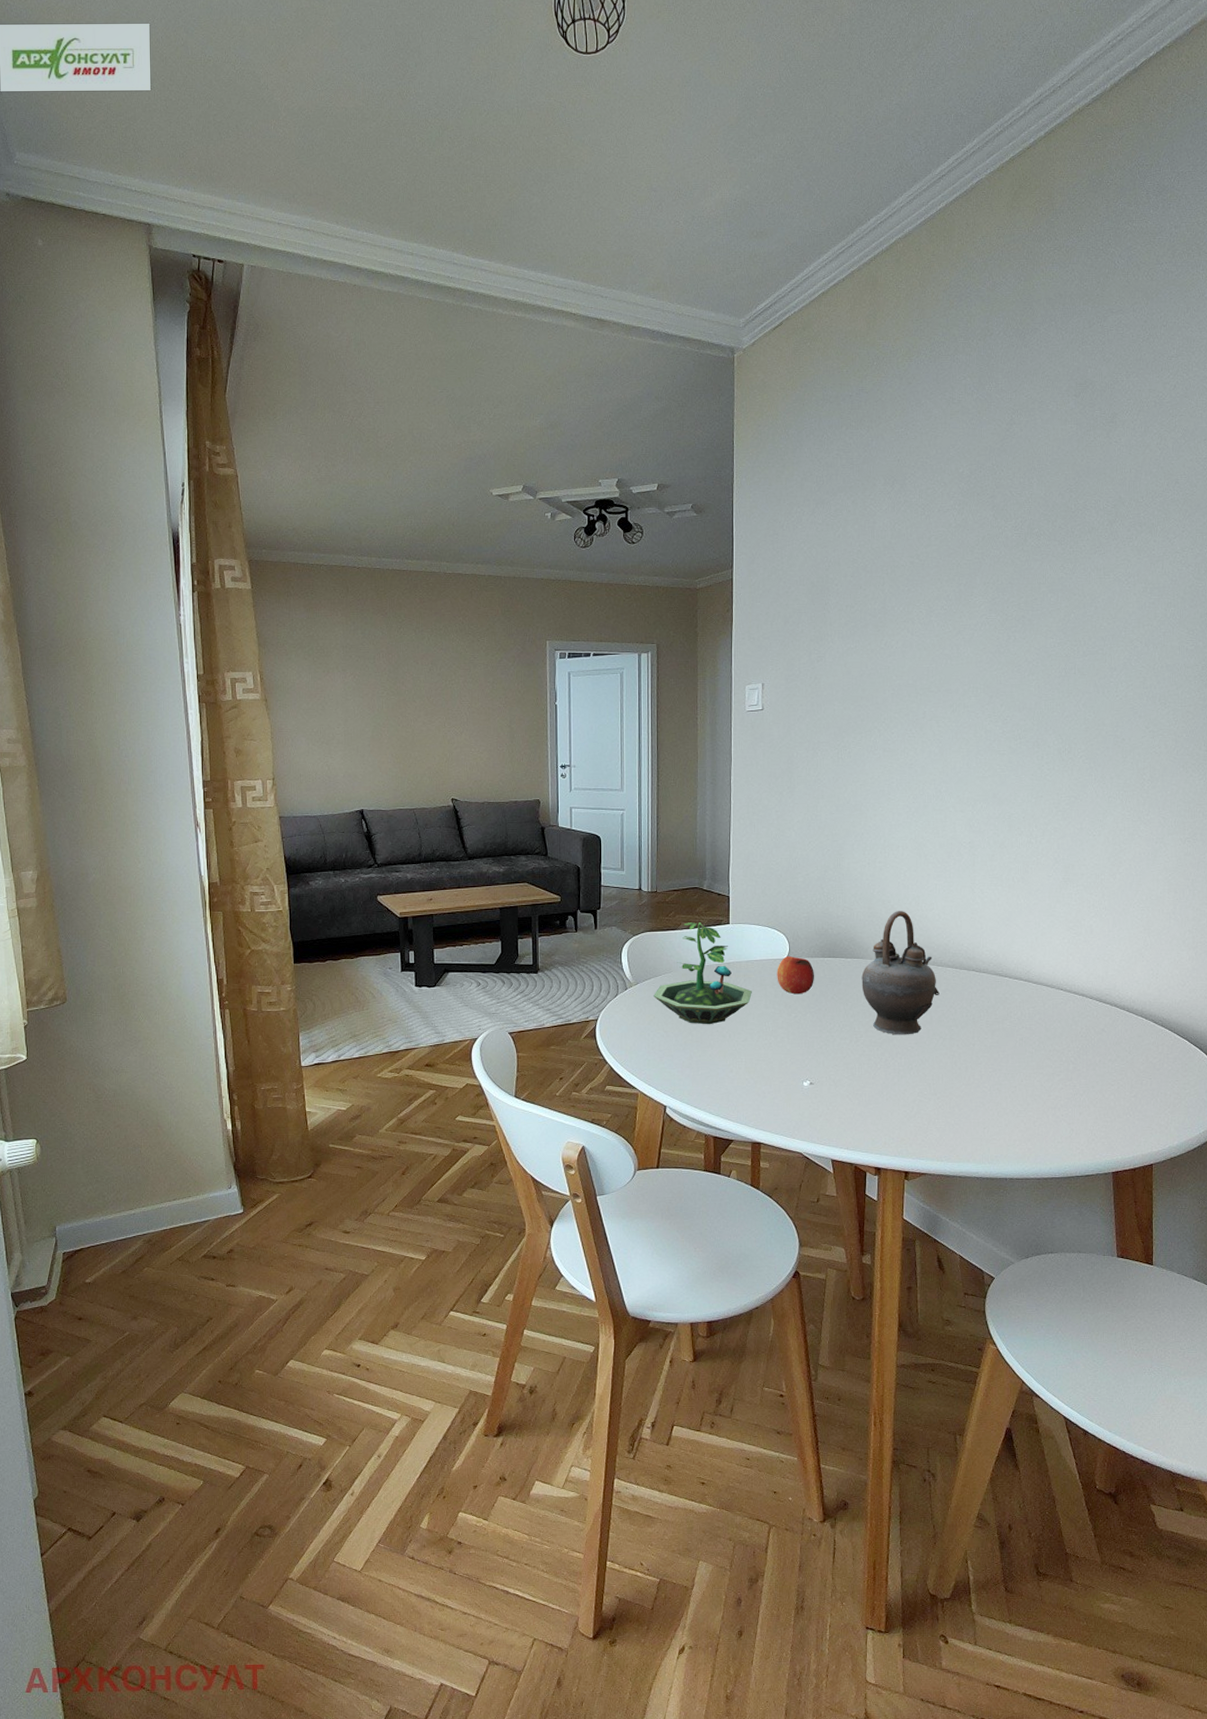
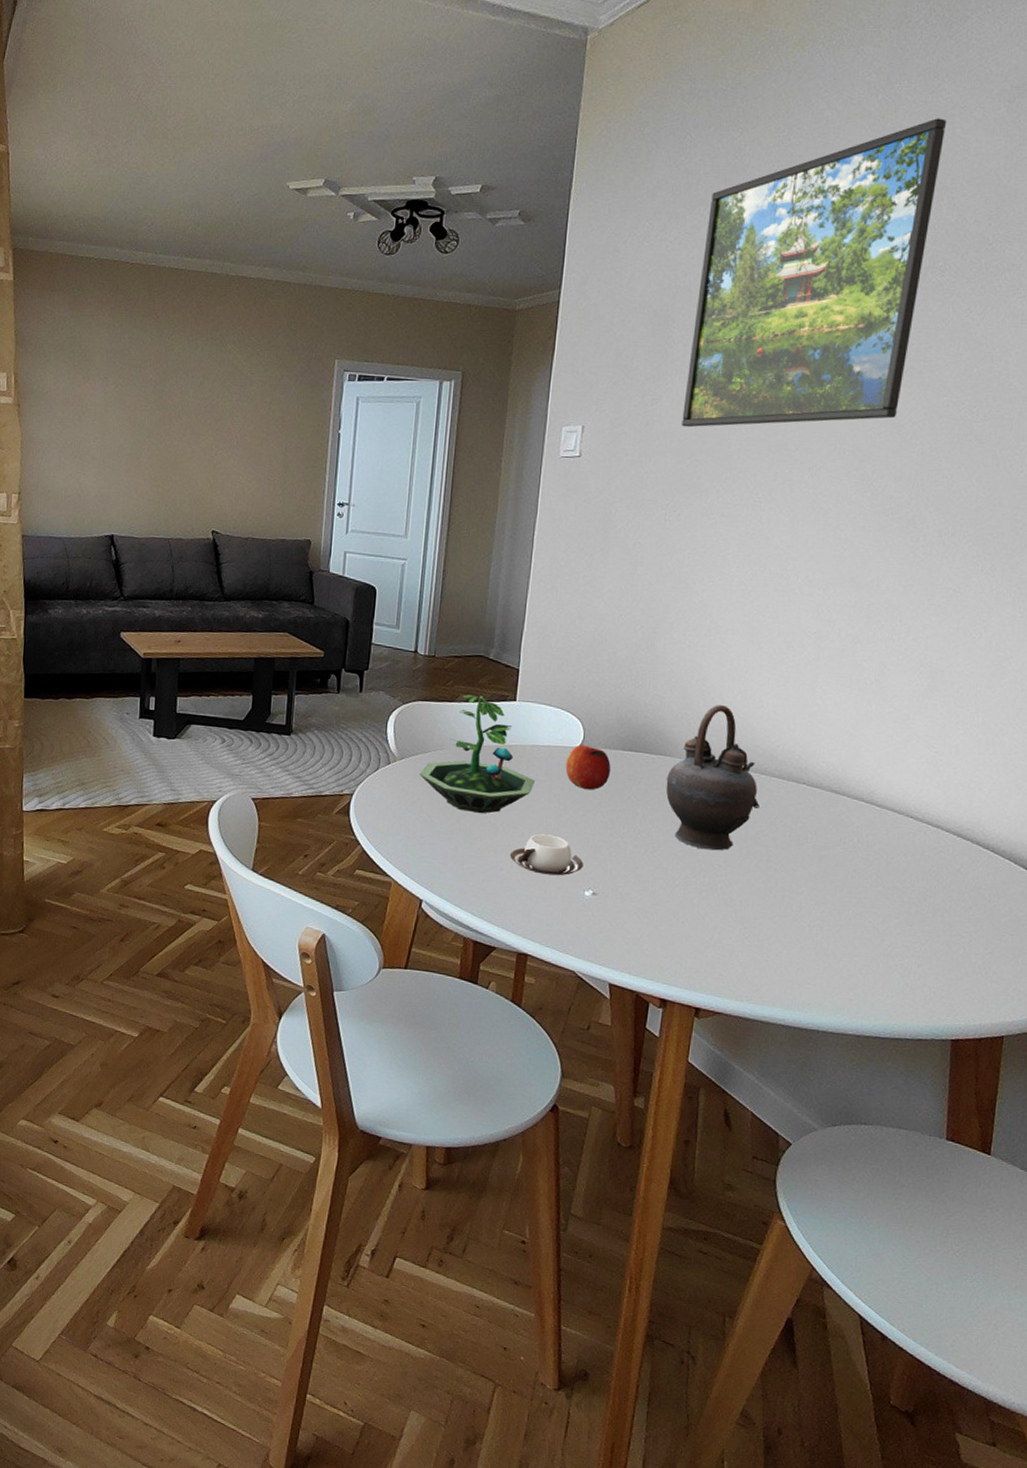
cup: none [737,1037,800,1072] -> present [509,834,584,876]
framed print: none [844,412,1030,679] -> present [681,118,947,428]

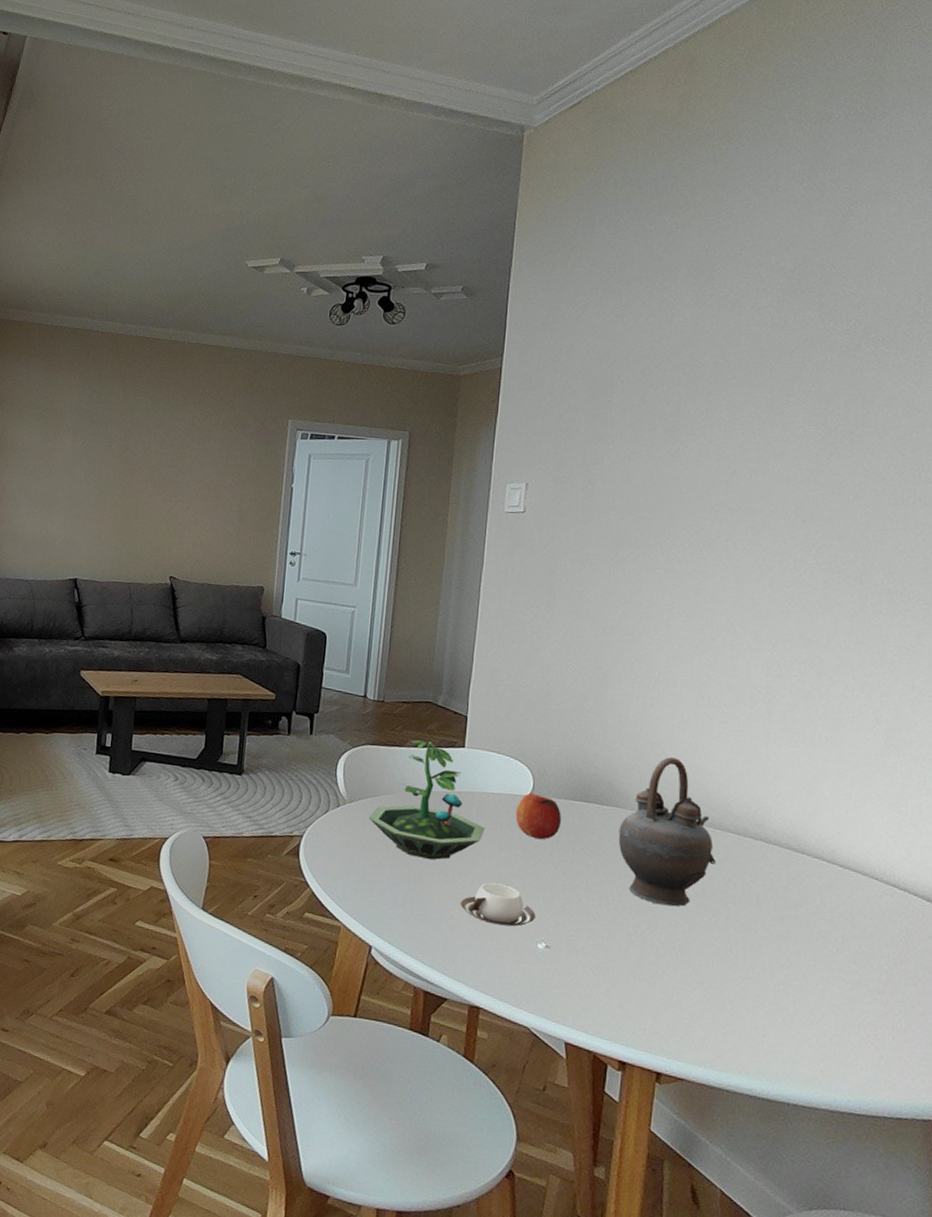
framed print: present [681,118,947,428] -> none [623,203,872,486]

